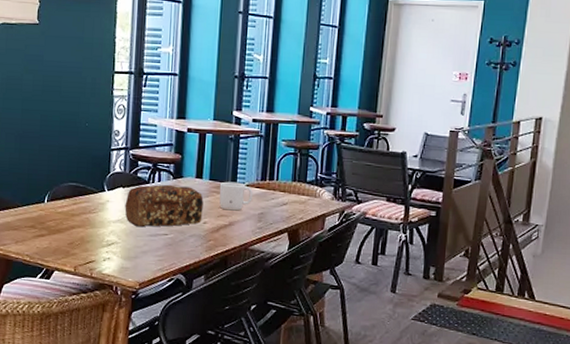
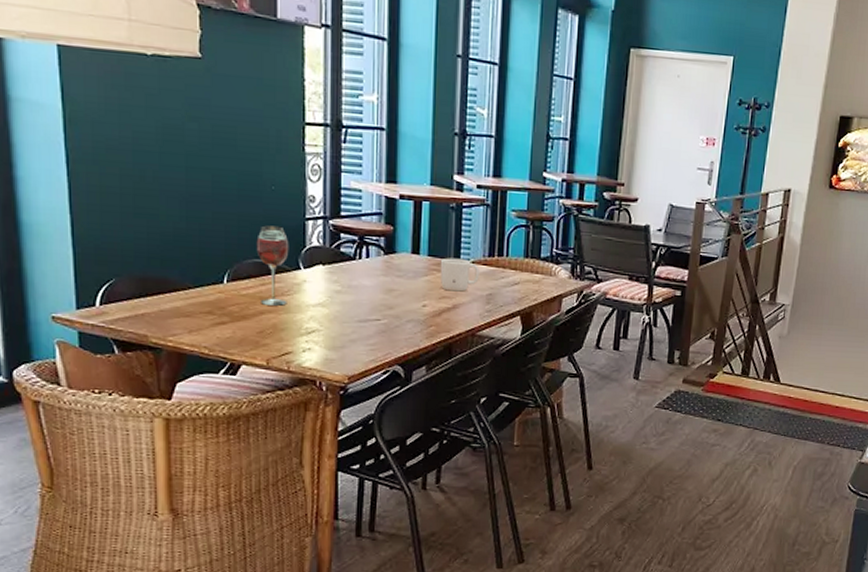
wineglass: none [71,155,97,222] -> present [256,225,289,306]
bread loaf: present [125,184,203,228] -> none [326,261,422,312]

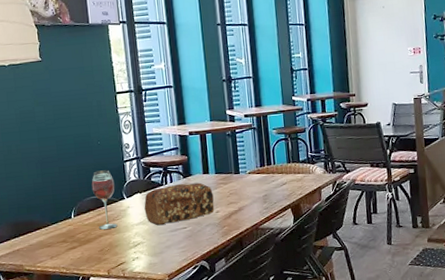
bread loaf: none [326,261,422,312] -> present [144,182,215,225]
mug: present [440,257,479,292] -> none [225,171,256,198]

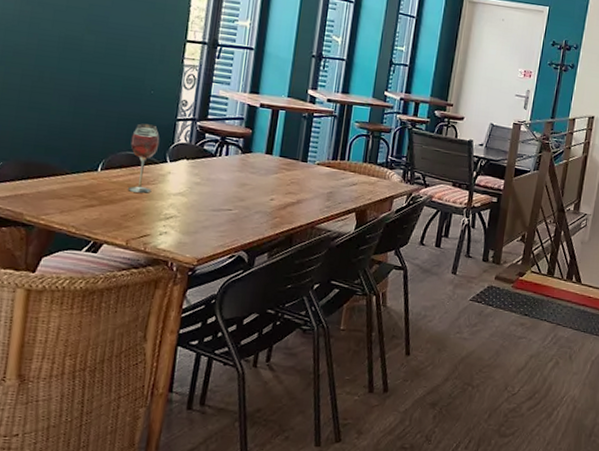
bread loaf: present [144,182,215,225] -> none [187,158,272,202]

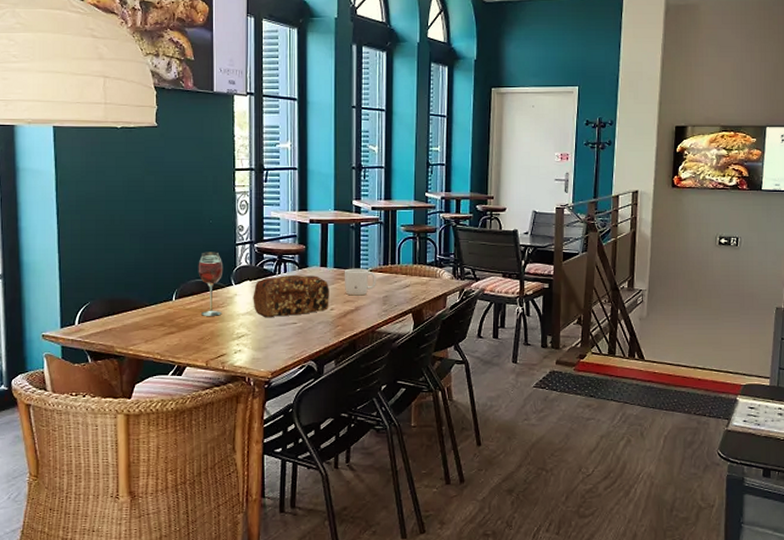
bread loaf: none [187,158,272,202] -> present [253,274,329,318]
mug: none [288,159,323,189] -> present [344,268,376,296]

